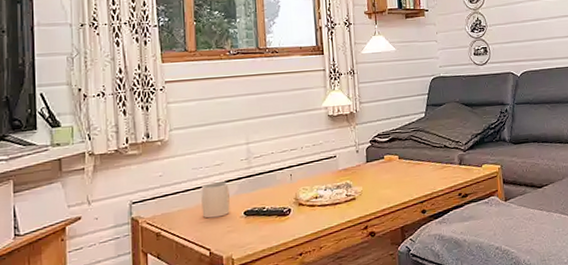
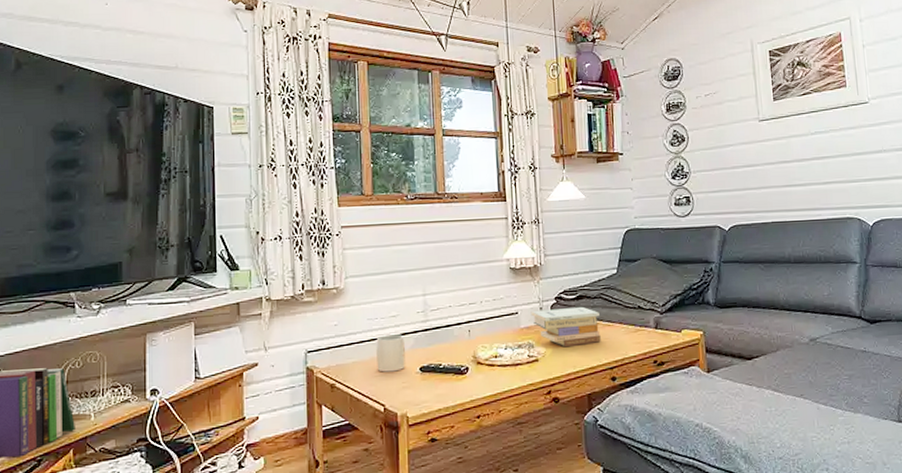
books: none [348,147,412,186] -> present [530,306,601,348]

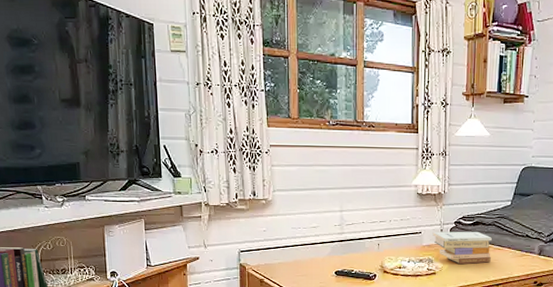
mug: present [376,334,405,372] -> none [299,243,323,273]

